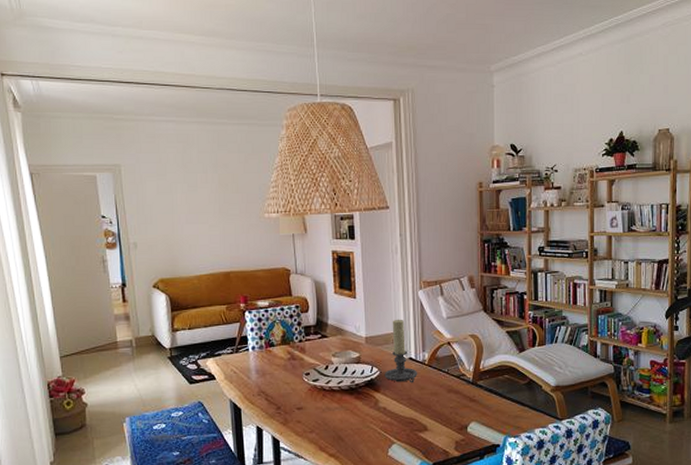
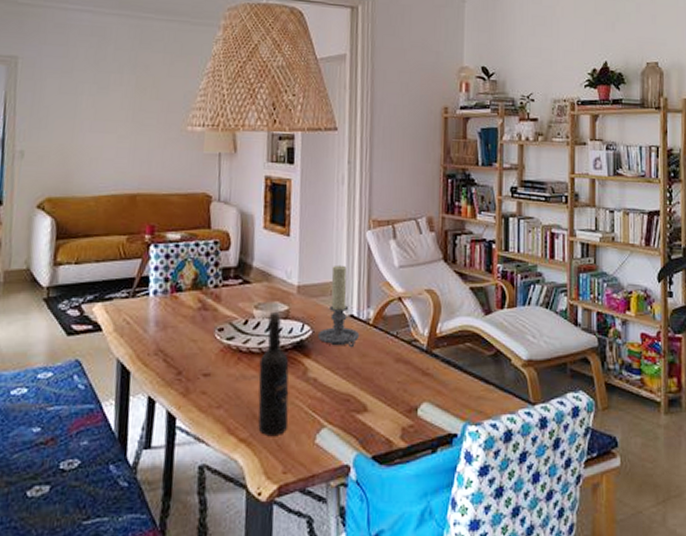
wine bottle: none [340,359,366,451] -> present [258,313,289,435]

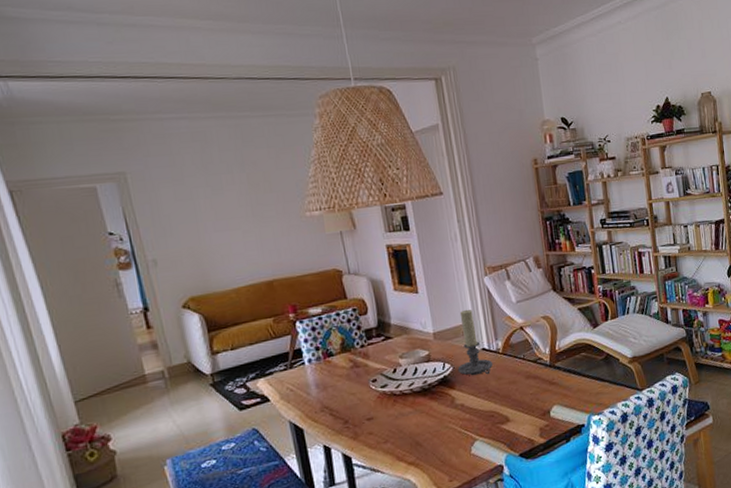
wine bottle: present [258,313,289,435] -> none [412,358,447,456]

